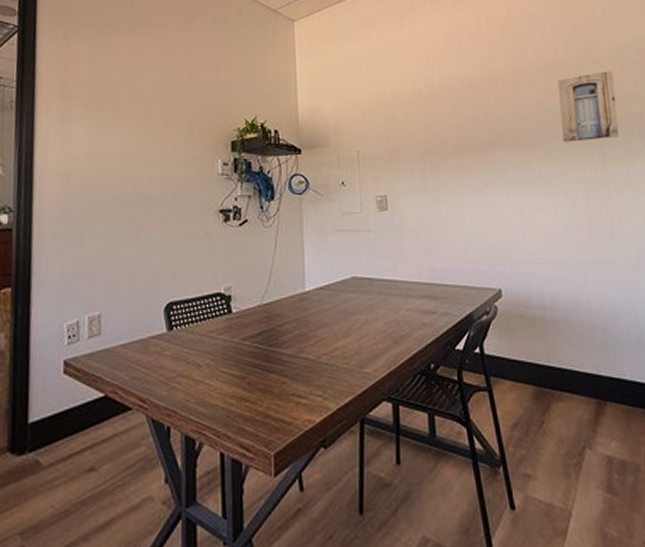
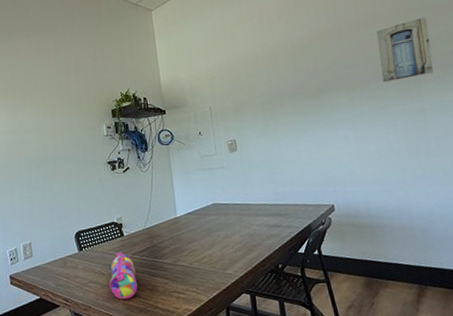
pencil case: none [206,336,245,403] -> present [109,252,138,300]

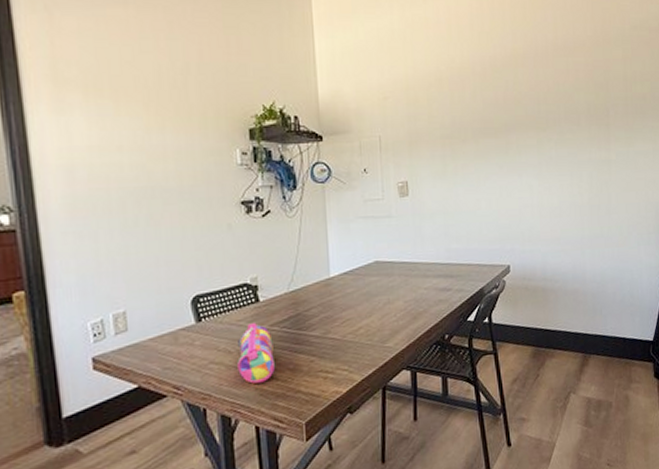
wall art: present [376,16,434,83] -> none [573,50,625,125]

